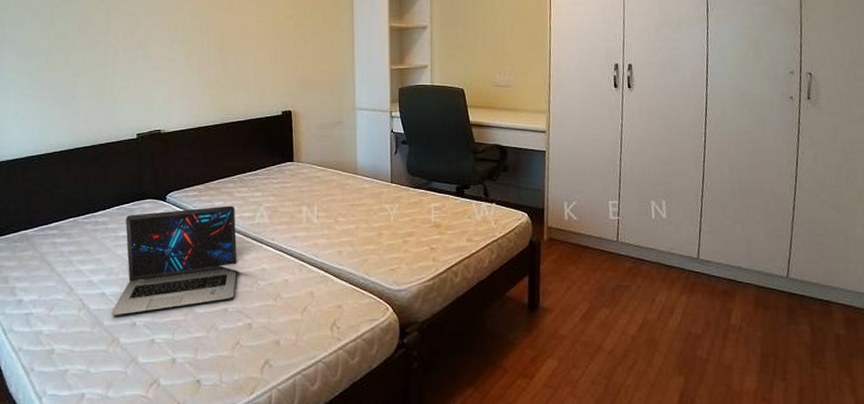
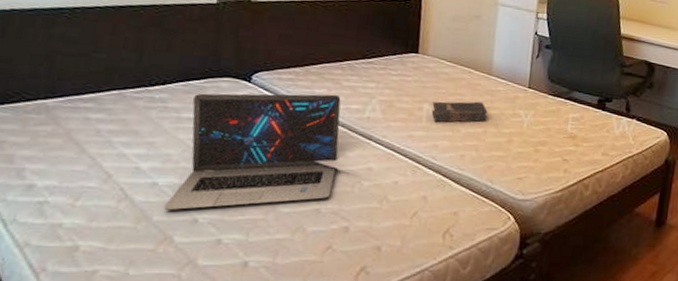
hardback book: none [309,200,357,223] -> present [431,101,488,123]

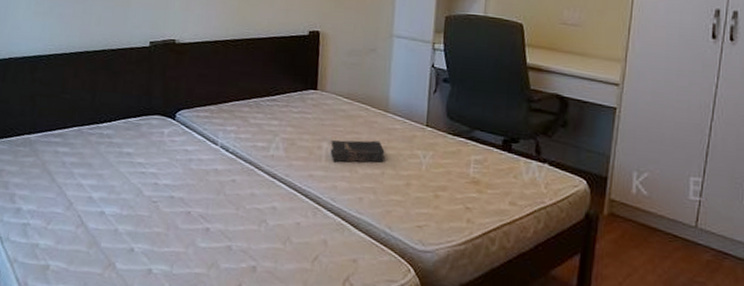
laptop: present [164,93,341,210] -> none [109,130,249,238]

